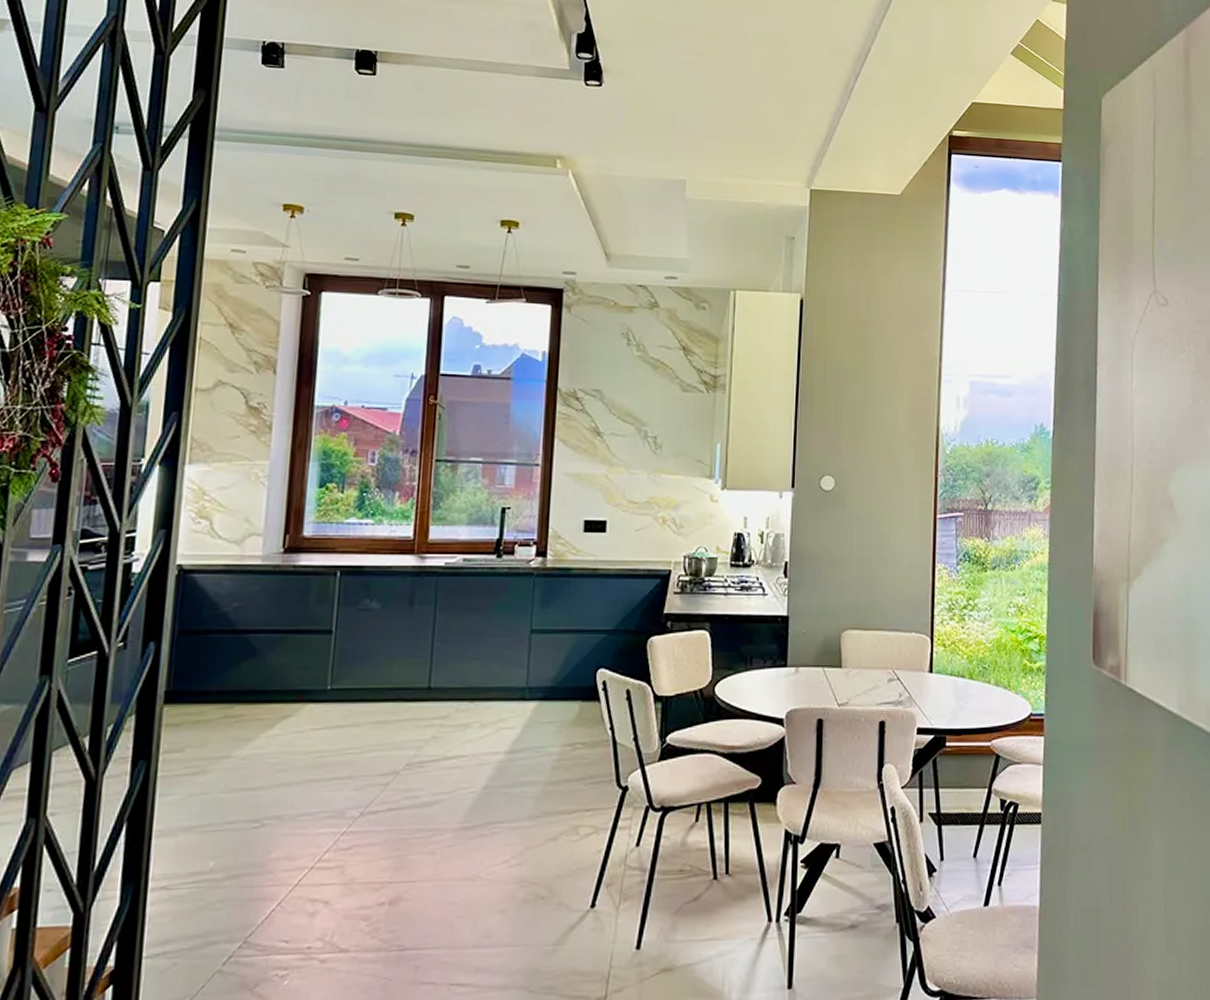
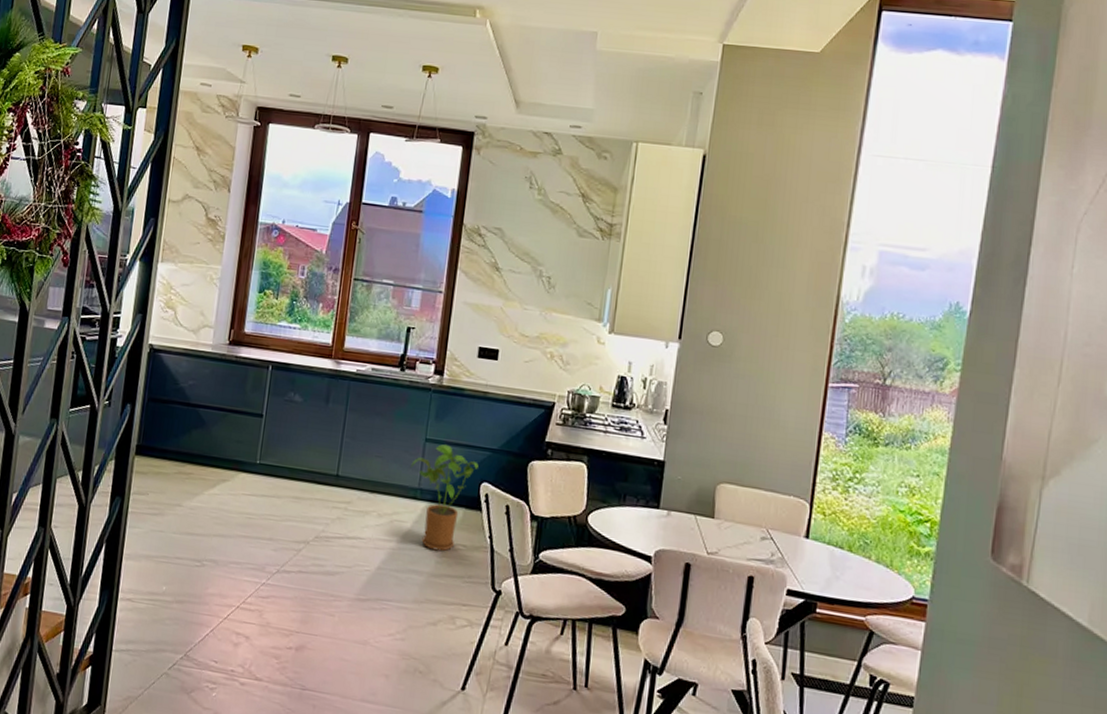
house plant: none [516,633,593,755] -> present [411,444,479,552]

